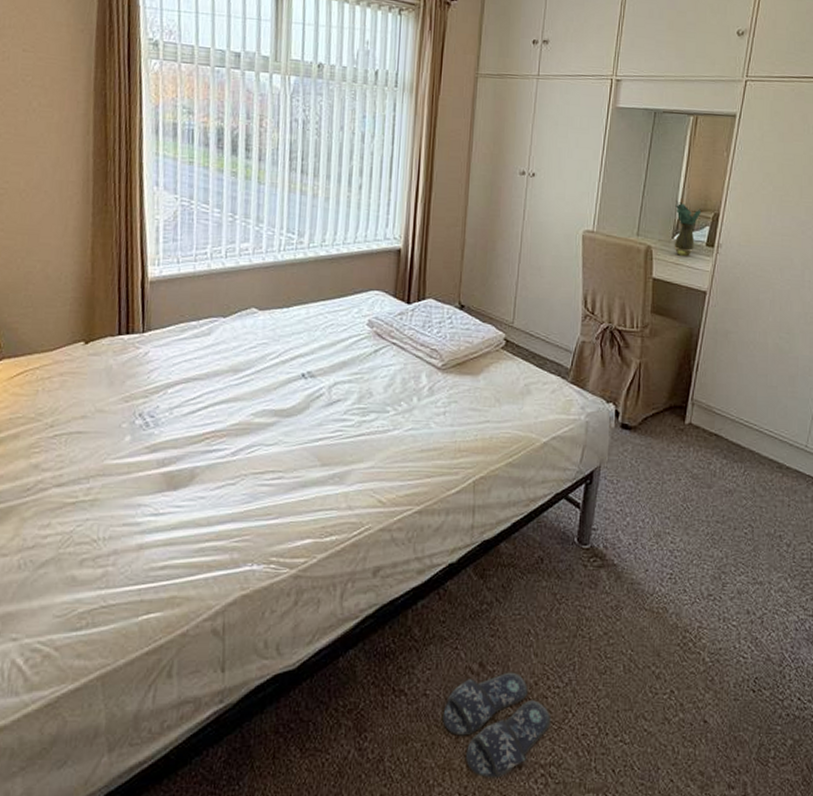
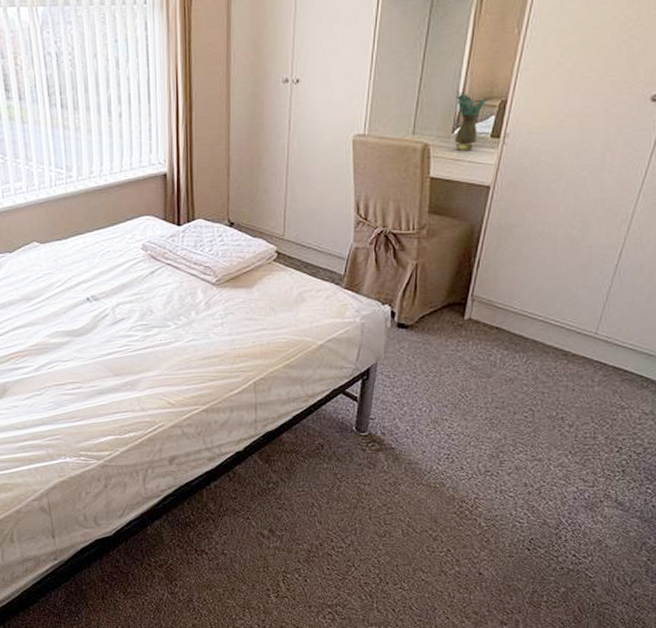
slippers: present [443,672,550,778] -> none [240,536,335,615]

